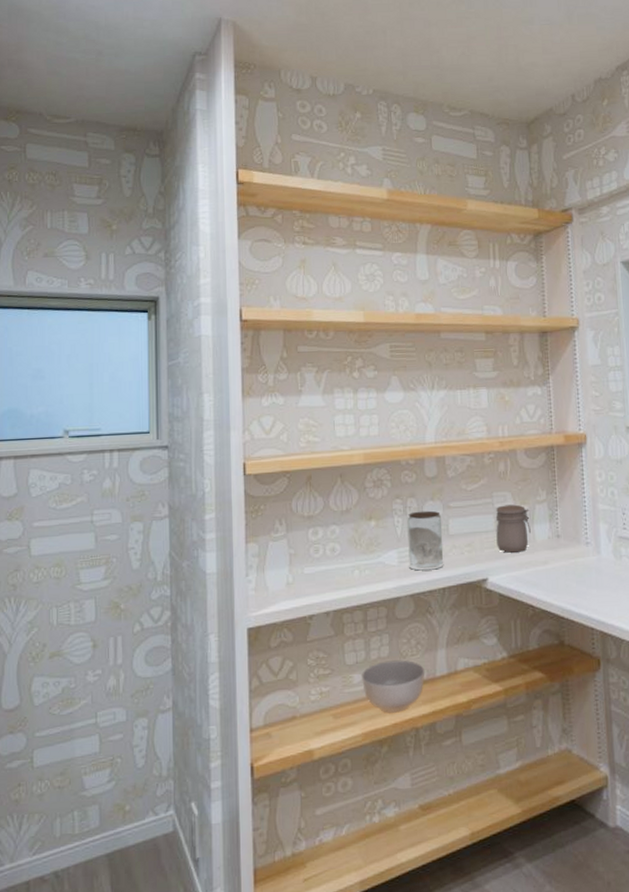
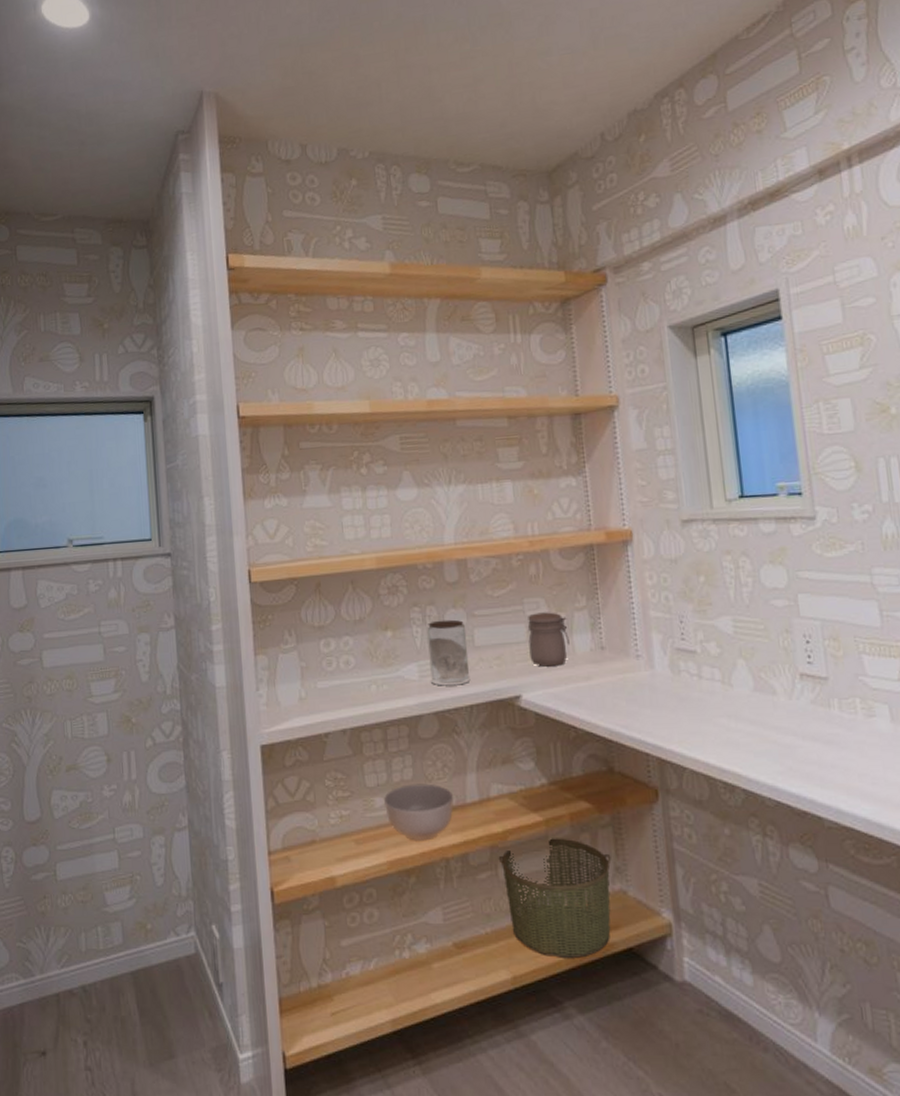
basket: none [462,705,560,813] -> present [498,838,612,958]

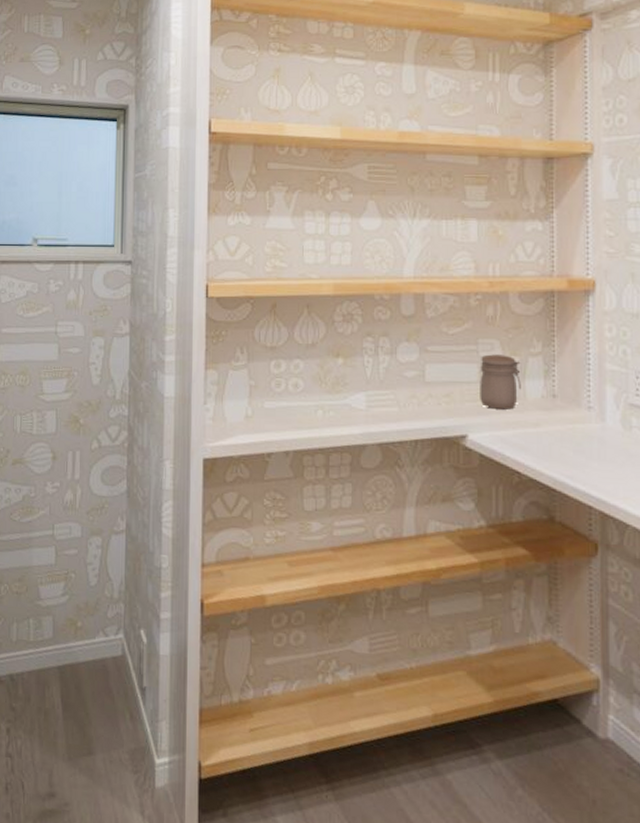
bowl: present [384,783,454,841] -> none [321,512,391,570]
jar: present [427,619,471,686] -> none [378,352,418,419]
basket: present [498,838,612,958] -> none [430,581,544,703]

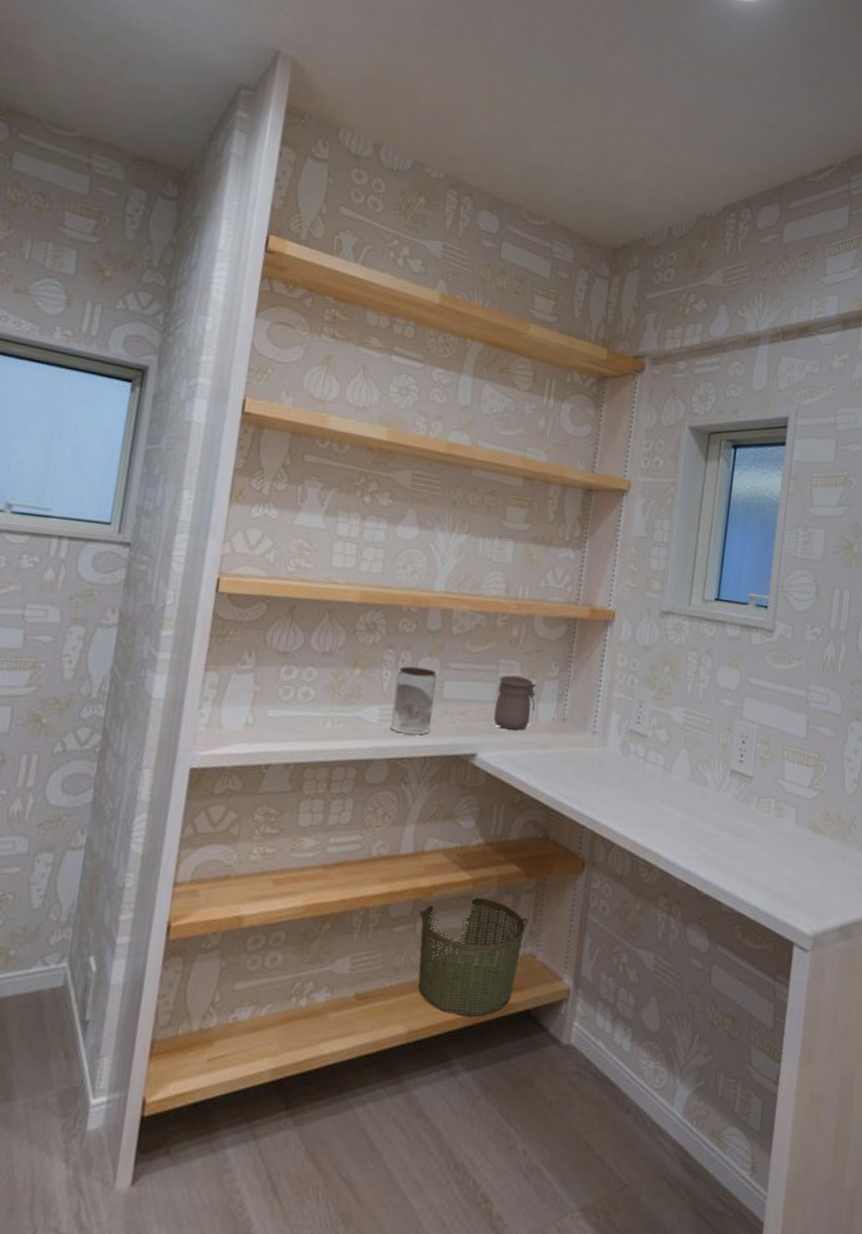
jar: none [378,352,418,419] -> present [390,666,438,735]
basket: none [430,581,544,703] -> present [418,897,529,1017]

